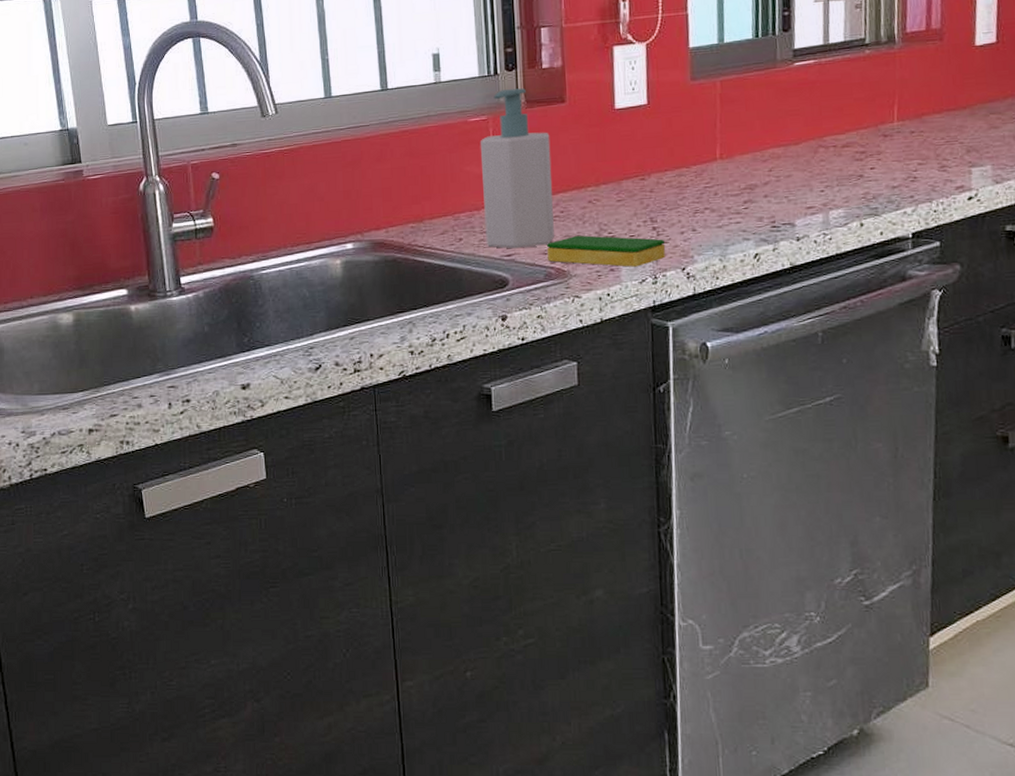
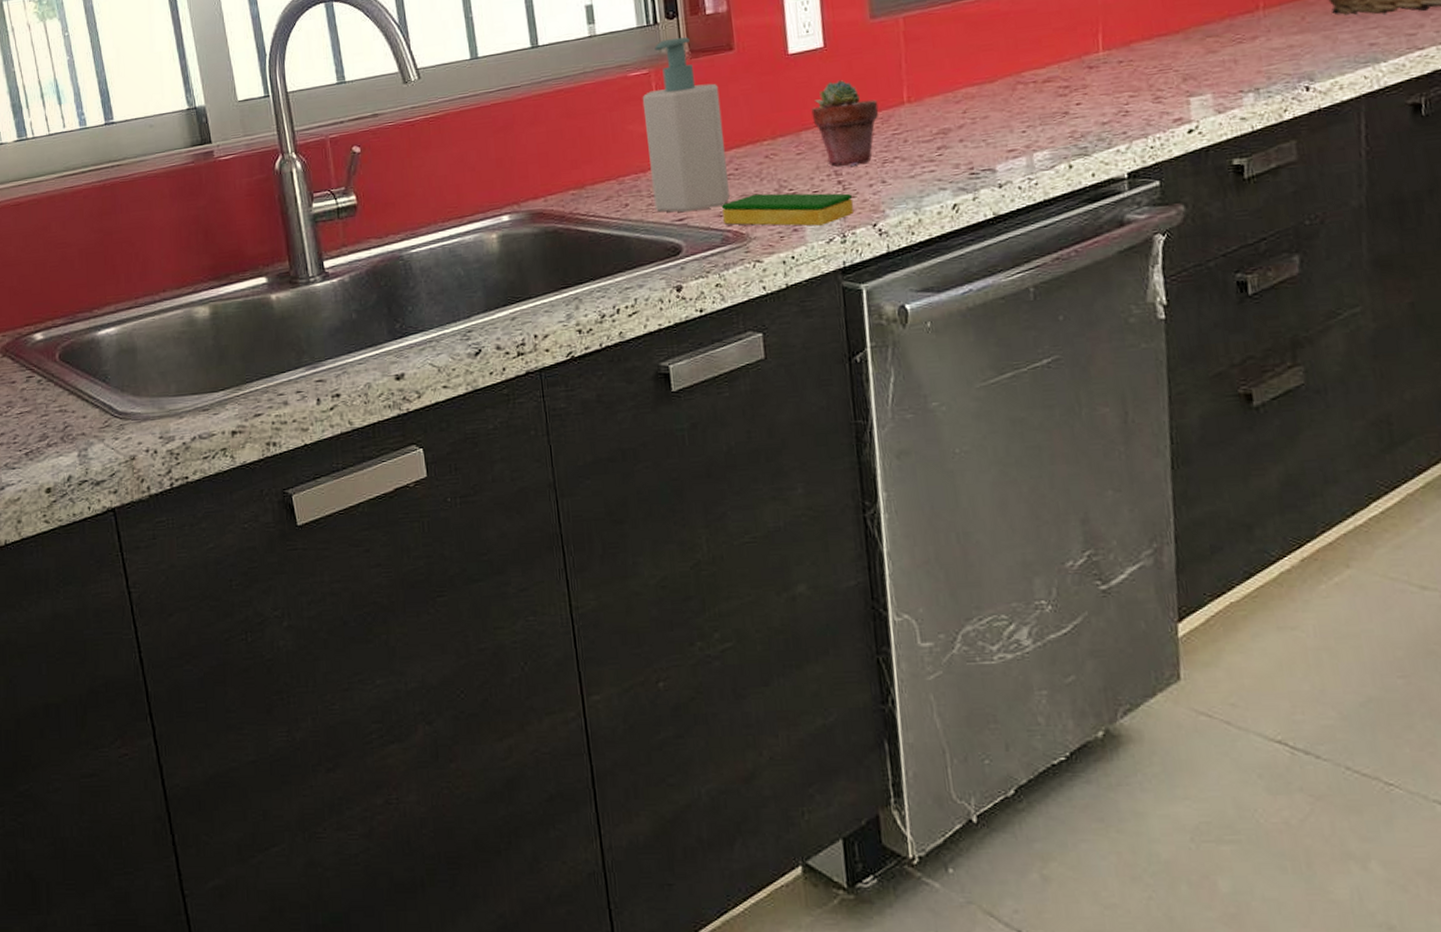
potted succulent: none [633,135,694,215] -> present [811,80,879,167]

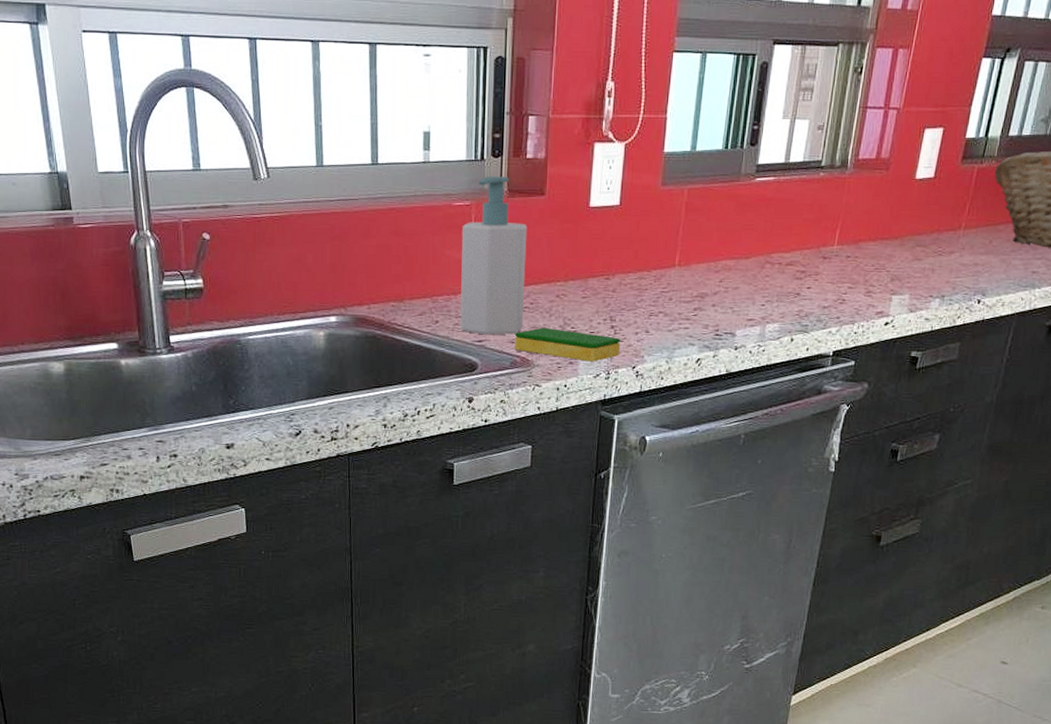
potted succulent: present [811,80,879,167] -> none [600,237,655,315]

